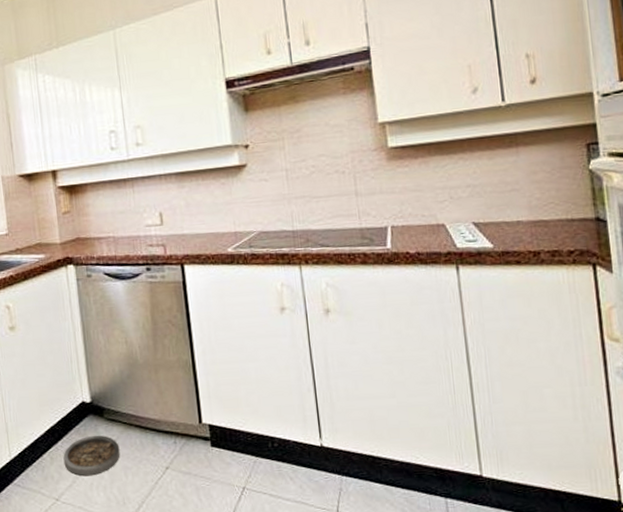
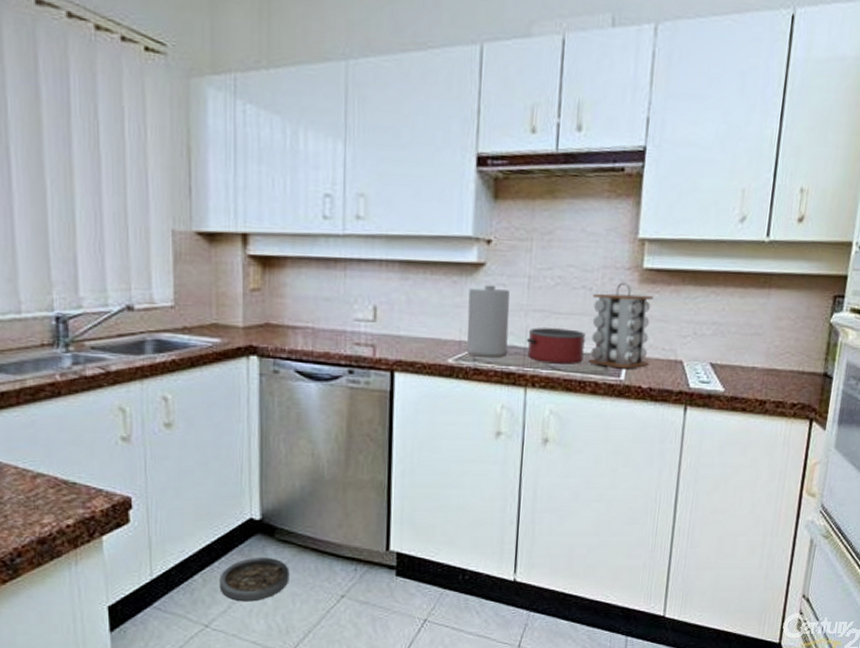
paper towel holder: none [236,181,278,245] -> present [467,284,510,359]
cooking pot: none [293,209,349,242] -> present [526,328,586,365]
spice rack: none [346,162,412,239] -> present [588,282,654,369]

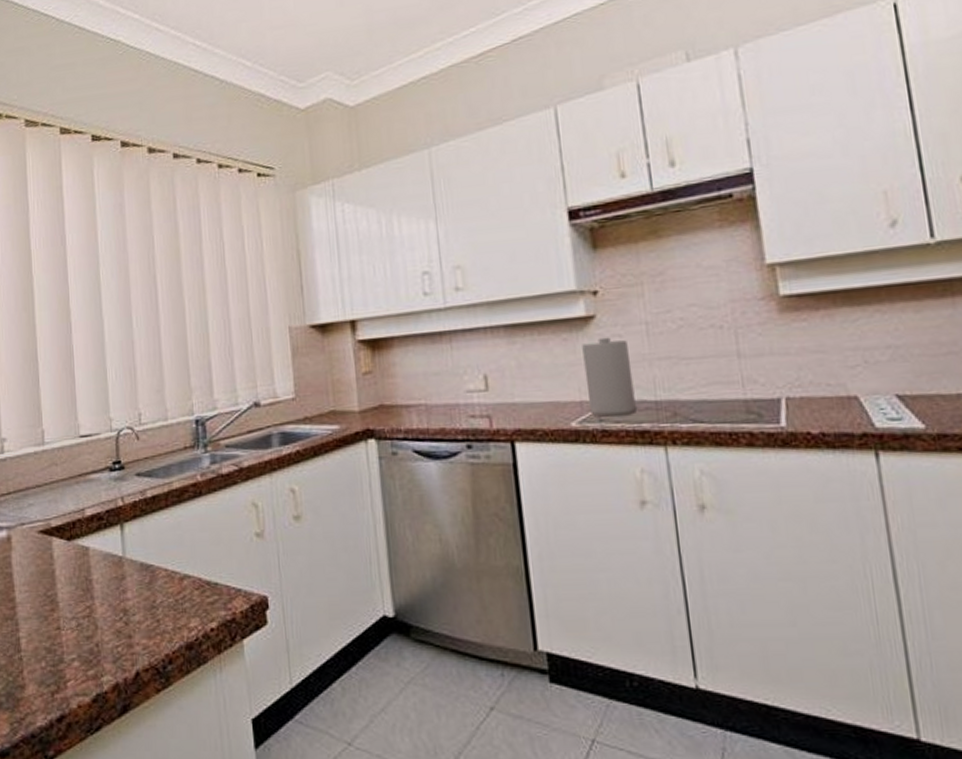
pet bowl: present [219,557,290,602] -> none [358,660,431,715]
cooking pot: present [526,328,586,365] -> none [656,374,729,417]
spice rack: present [588,282,654,369] -> none [725,314,814,414]

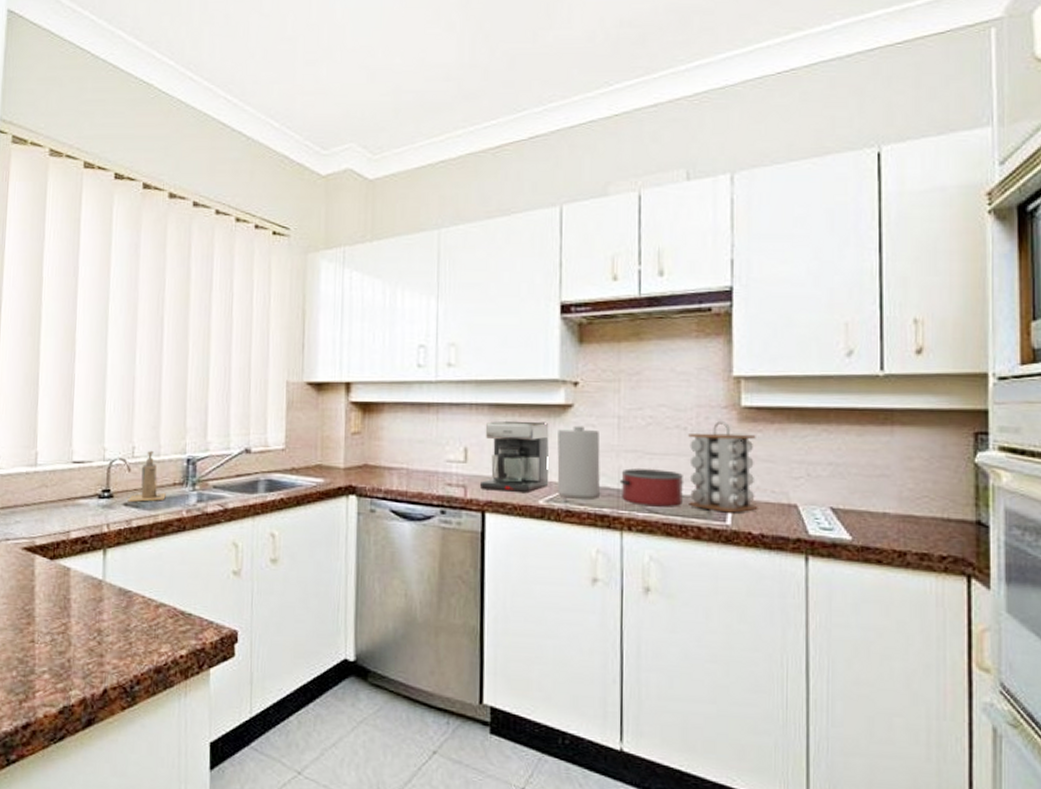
soap dispenser: none [139,415,178,471] -> present [127,450,166,502]
coffee maker: none [503,339,580,419] -> present [480,421,549,494]
cooking pot: none [656,374,729,417] -> present [619,468,683,508]
spice rack: none [725,314,814,414] -> present [688,421,758,513]

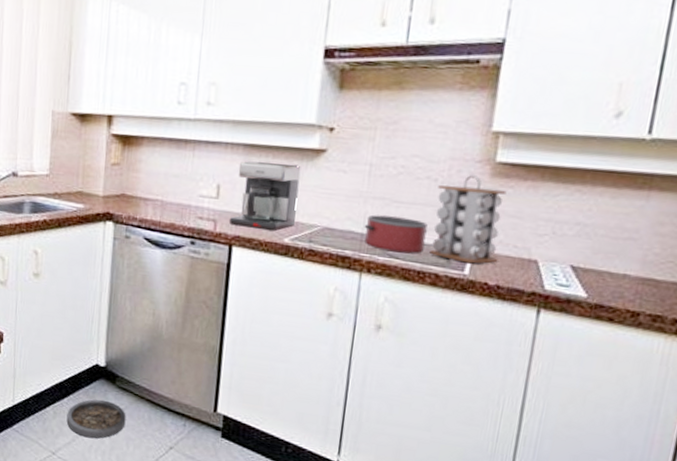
pet bowl: none [313,701,381,750] -> present [66,399,126,439]
paper towel holder: present [557,425,600,501] -> none [303,170,350,242]

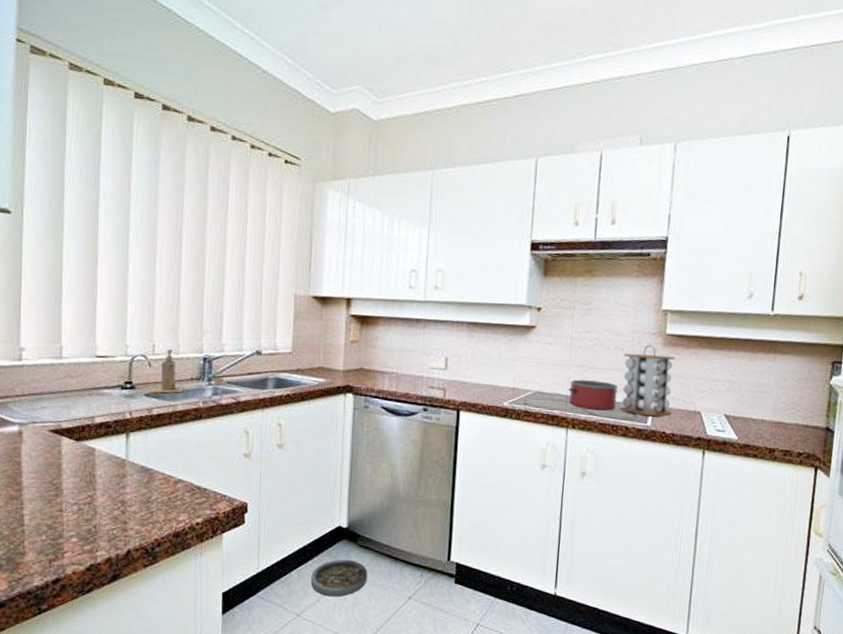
coffee maker: present [229,161,300,232] -> none [457,337,515,397]

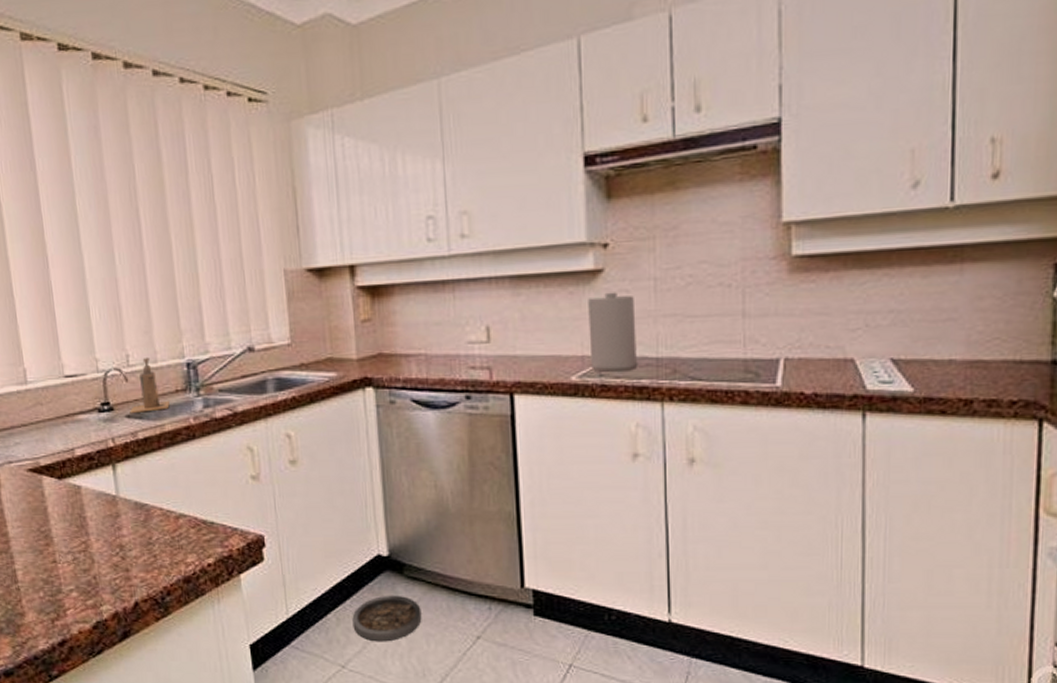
paper towel holder: none [519,343,555,404] -> present [588,292,637,373]
cooking pot: present [568,379,618,411] -> none [658,333,728,374]
spice rack: present [620,345,675,417] -> none [733,274,811,374]

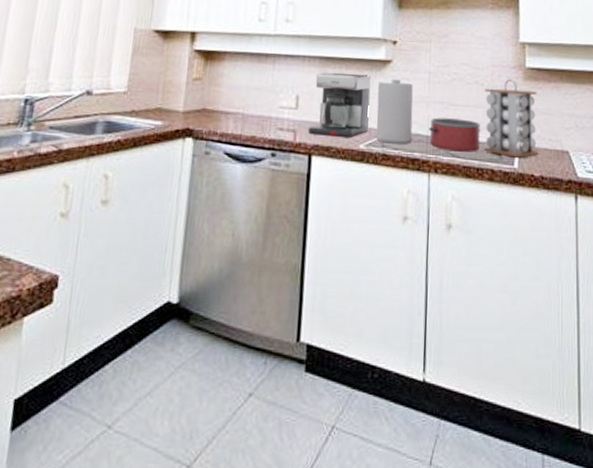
pet bowl: present [352,595,422,642] -> none [128,345,200,398]
coffee maker: none [506,292,581,371] -> present [308,72,371,139]
cooking pot: none [658,333,728,374] -> present [428,118,480,152]
spice rack: none [733,274,811,374] -> present [484,79,539,158]

